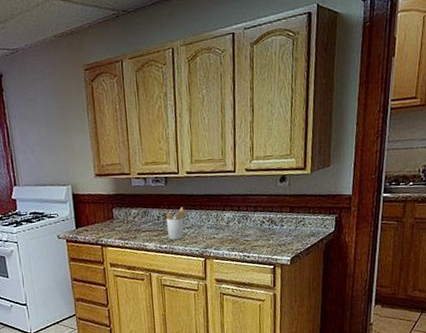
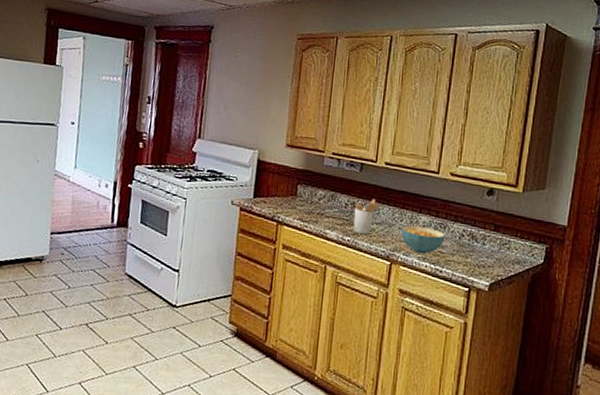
cereal bowl: none [210,222,248,246] -> present [401,225,445,255]

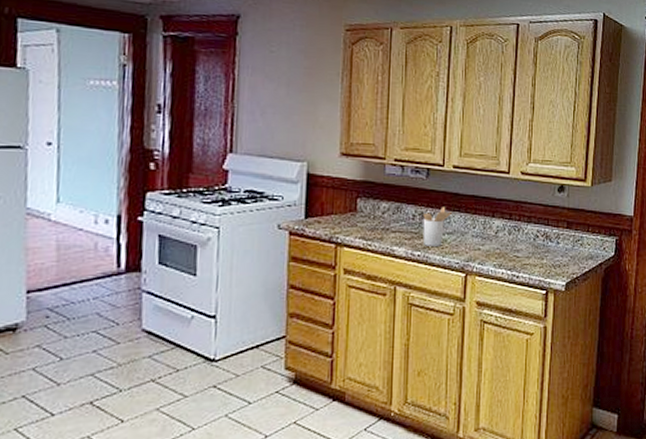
cereal bowl: present [401,225,445,255] -> none [475,232,520,261]

